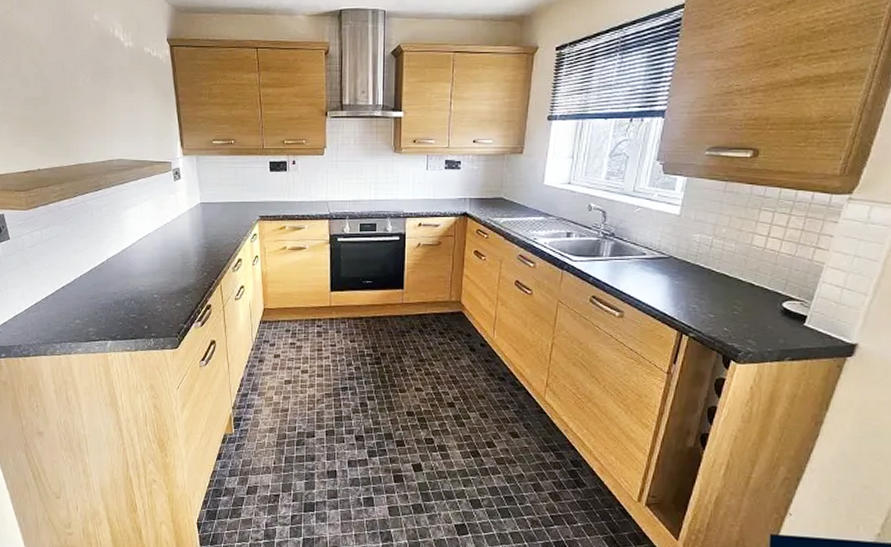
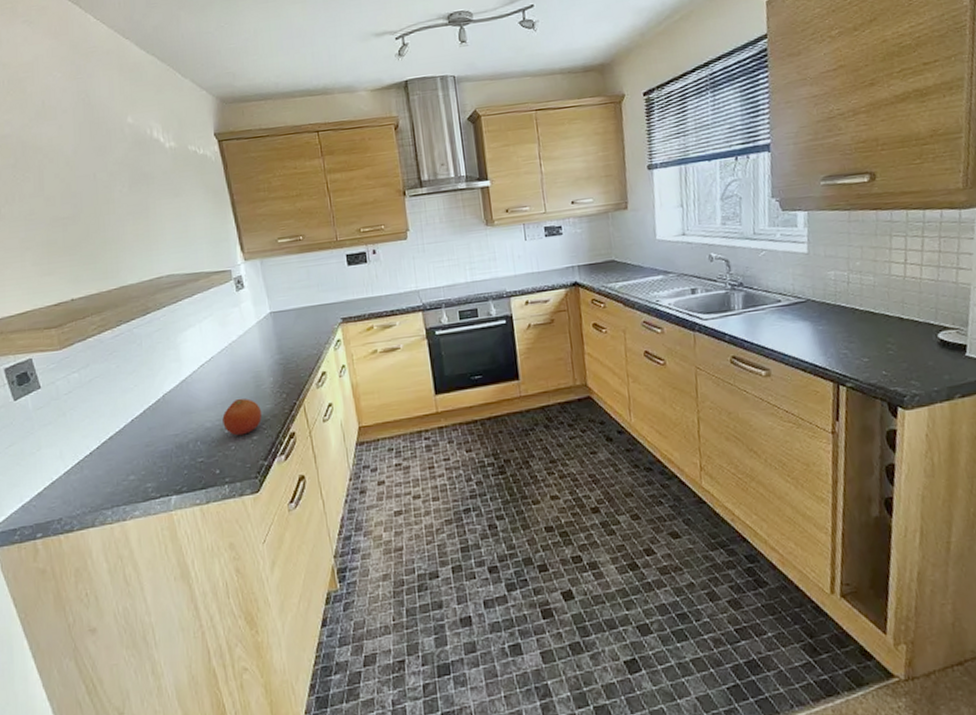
fruit: none [153,270,186,301] -> present [222,398,262,436]

